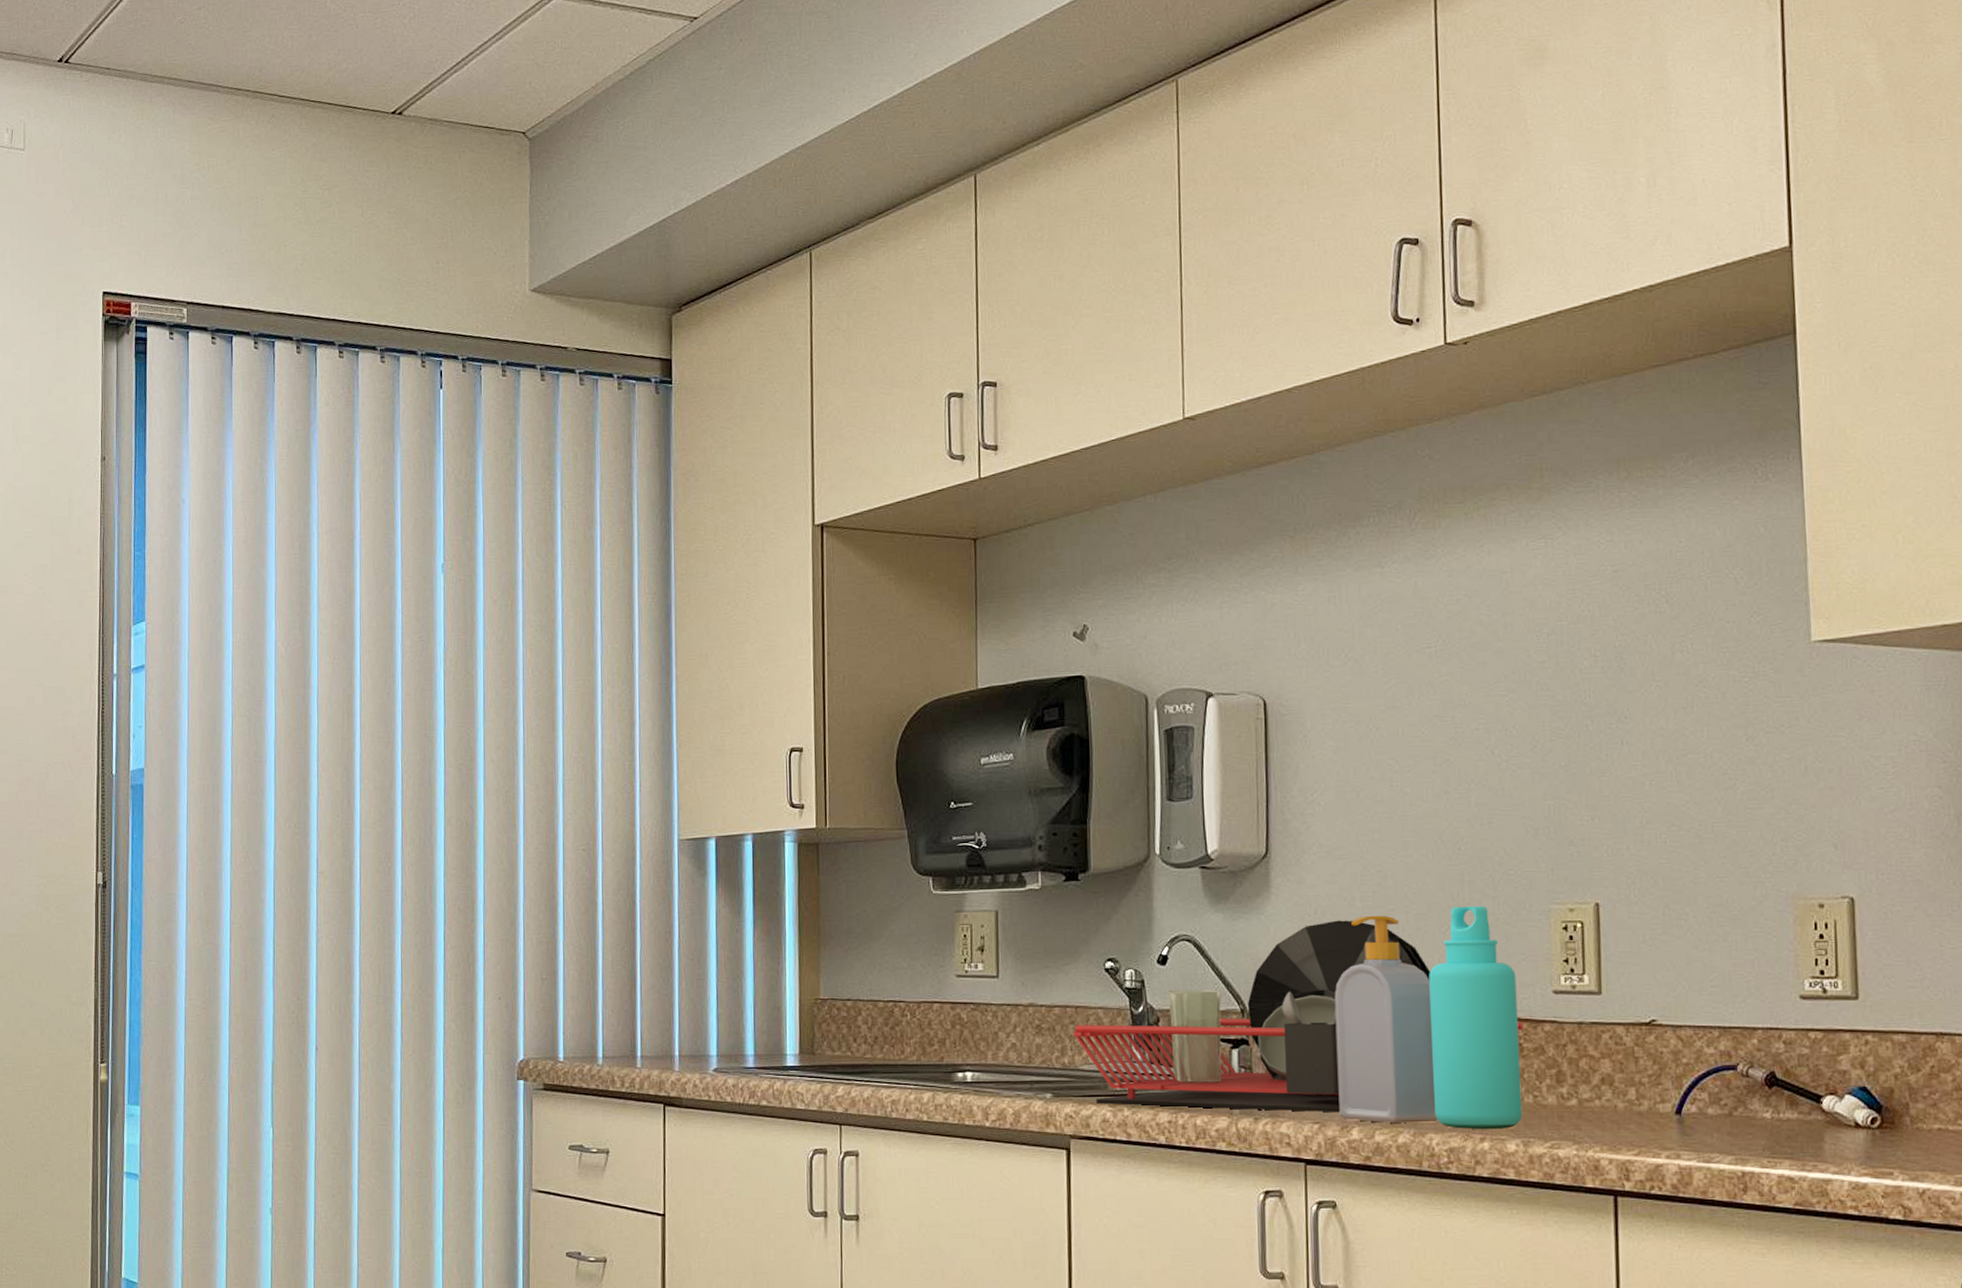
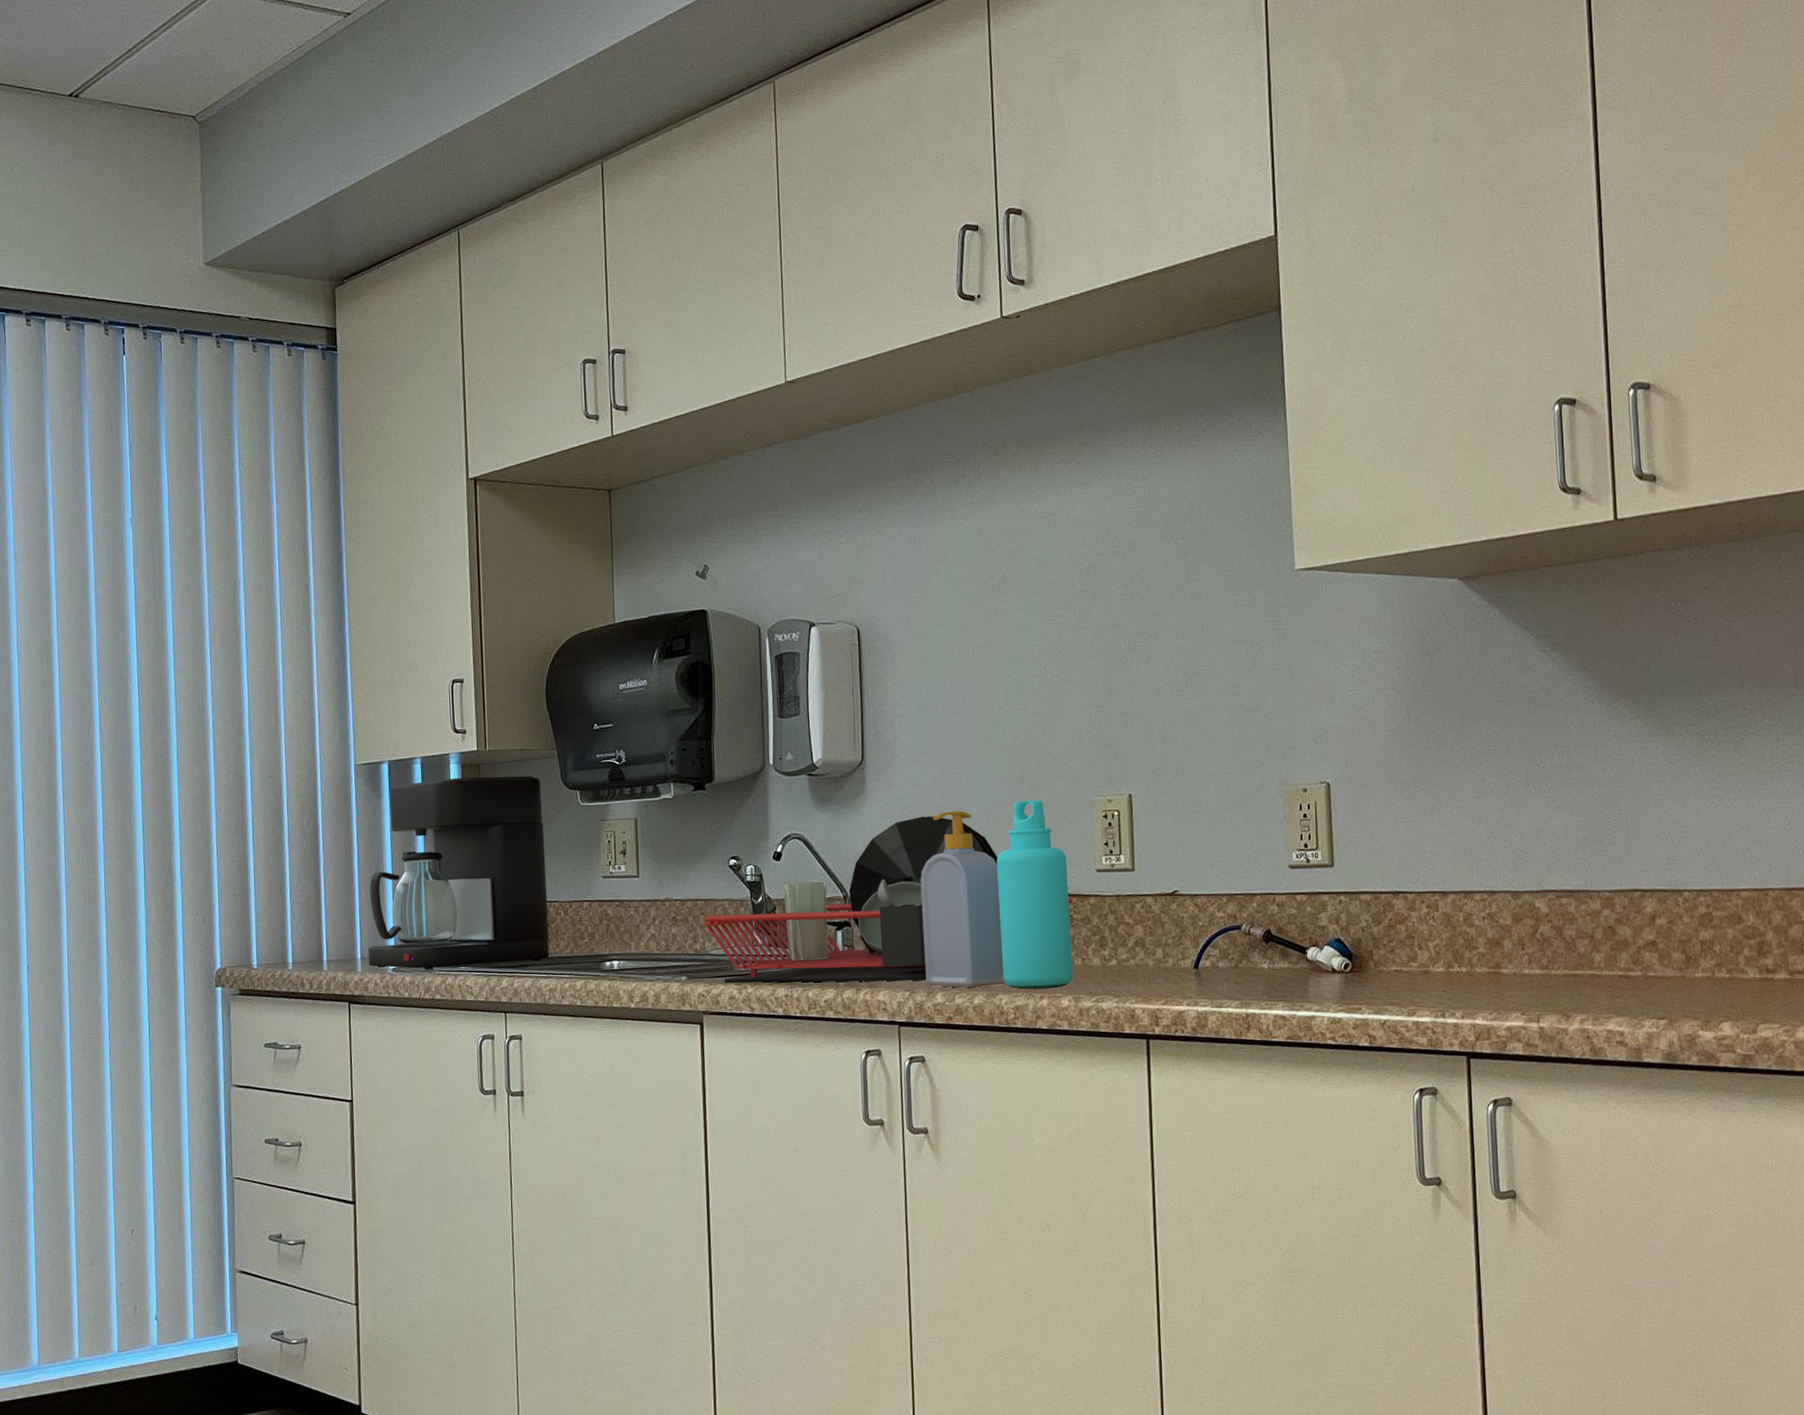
coffee maker: none [687,857,893,1071] -> present [368,775,550,969]

